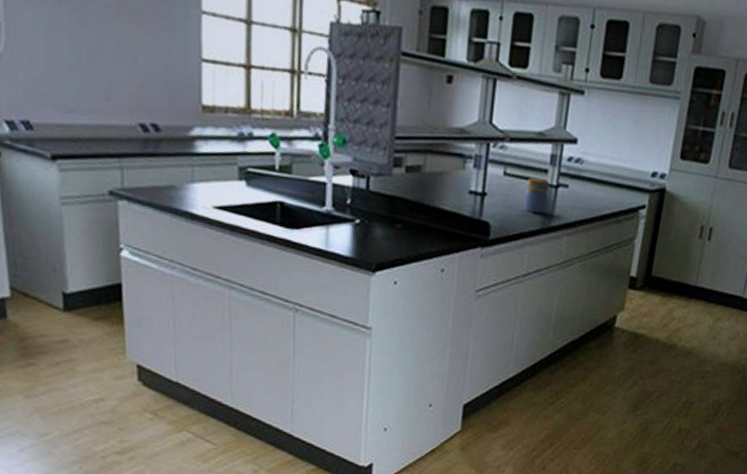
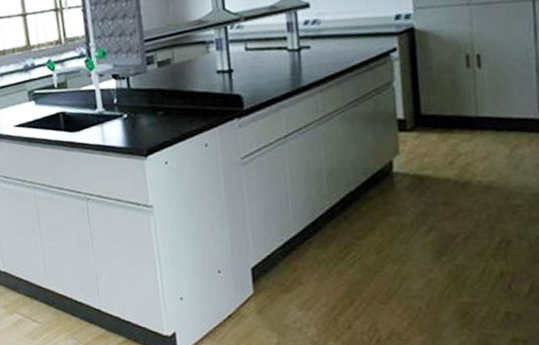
jar: present [523,178,550,213] -> none [269,46,294,78]

